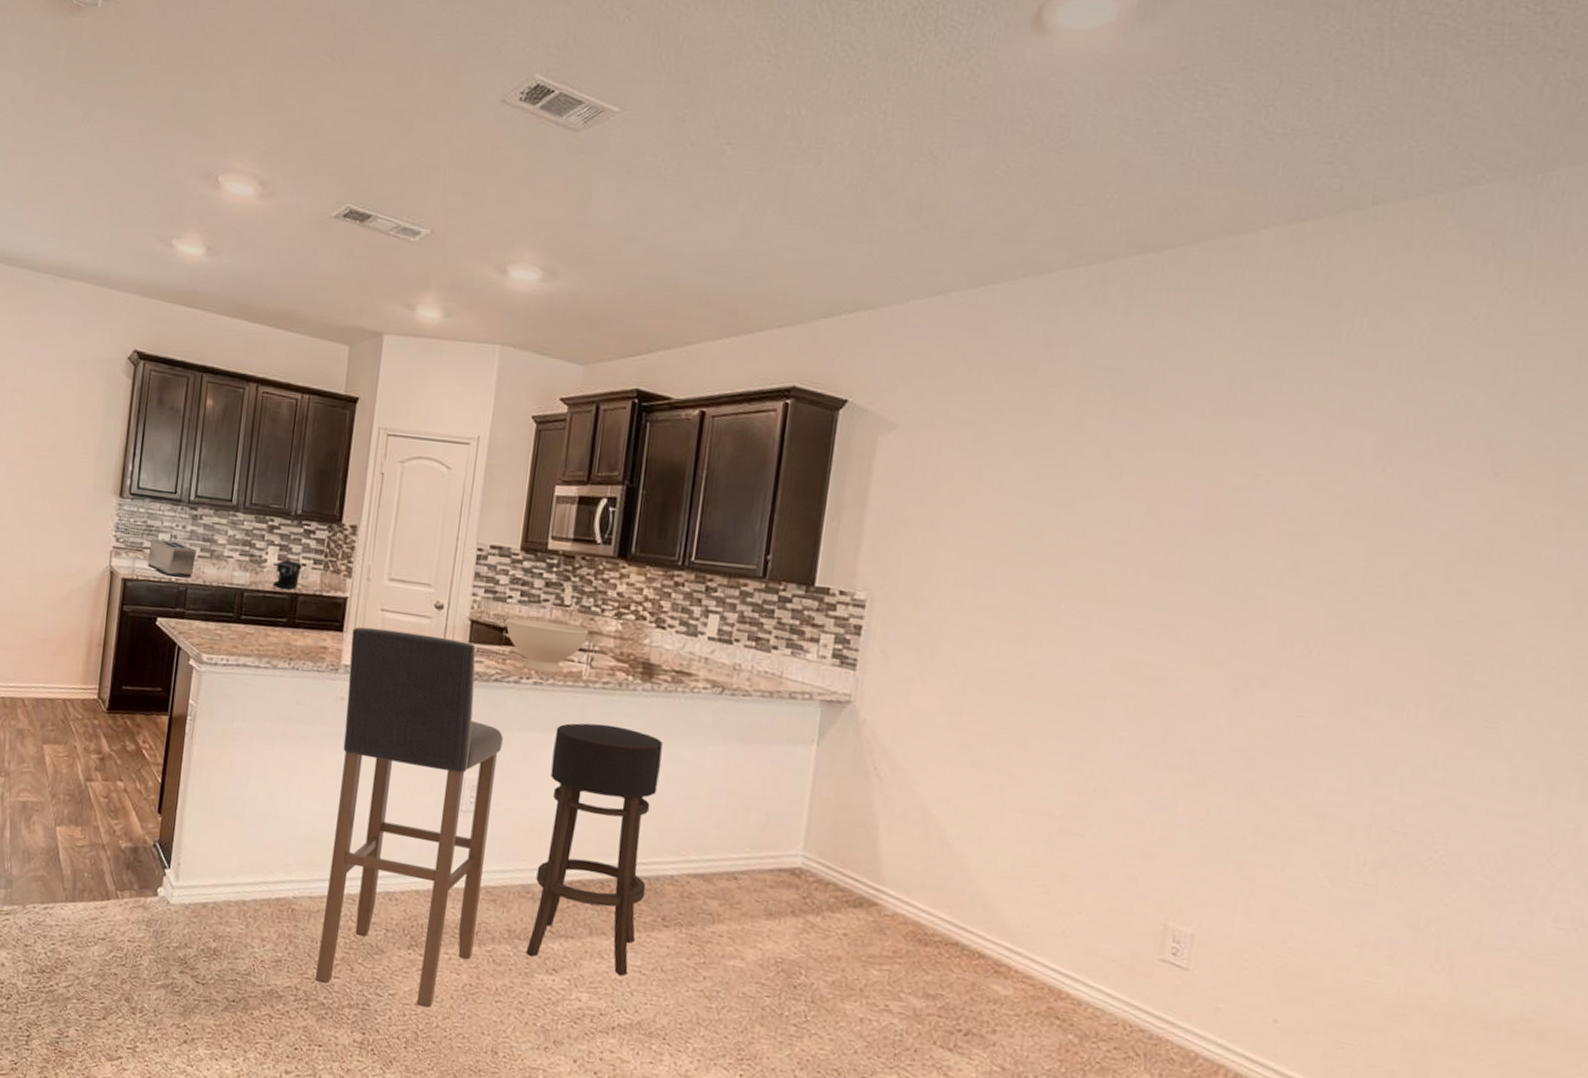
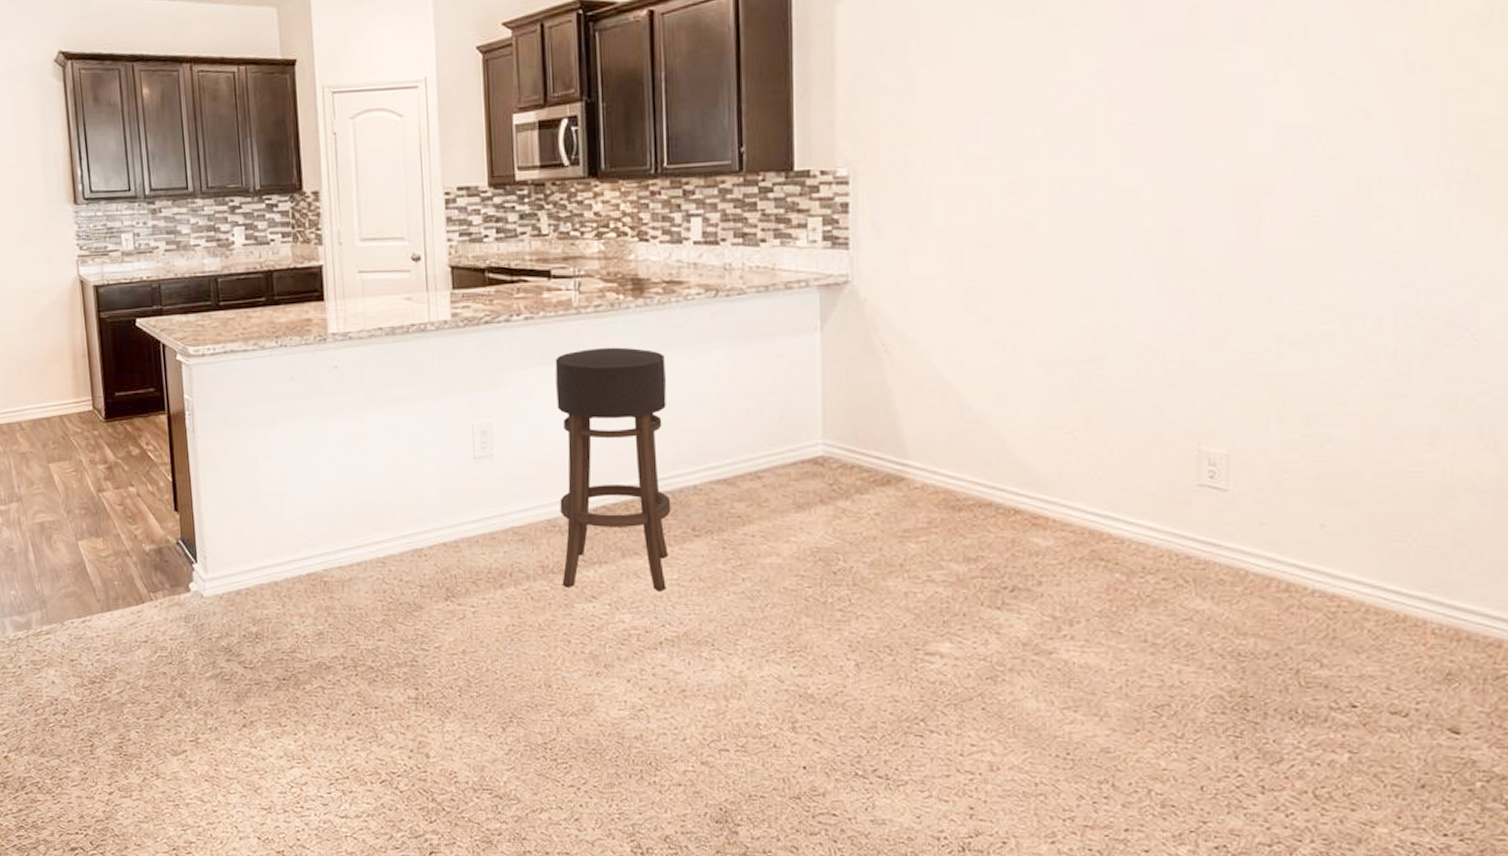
toaster: present [147,539,196,578] -> none [114,238,163,275]
coffee maker: present [273,560,322,593] -> none [245,238,296,269]
bar stool: present [315,627,503,1007] -> none [333,288,510,653]
bowl: present [505,618,589,675] -> none [485,253,572,308]

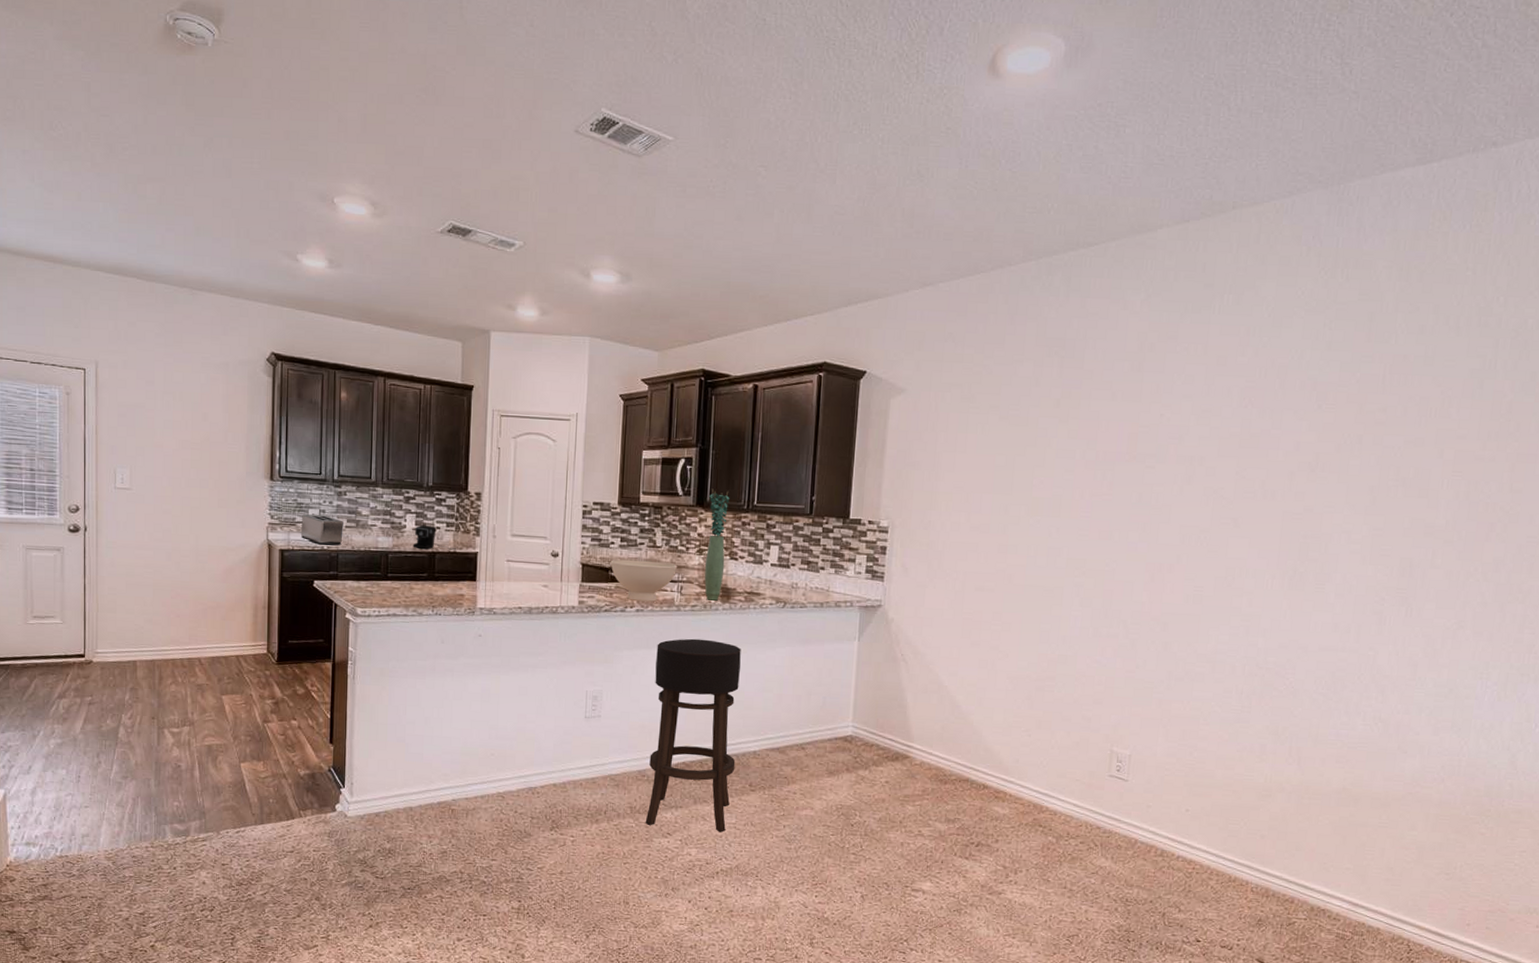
toaster: none [114,238,163,275] -> present [300,514,343,546]
coffee maker: none [245,238,296,269] -> present [413,525,456,550]
bowl: none [485,253,572,308] -> present [610,559,678,603]
vase: none [604,152,633,297] -> present [704,488,730,601]

